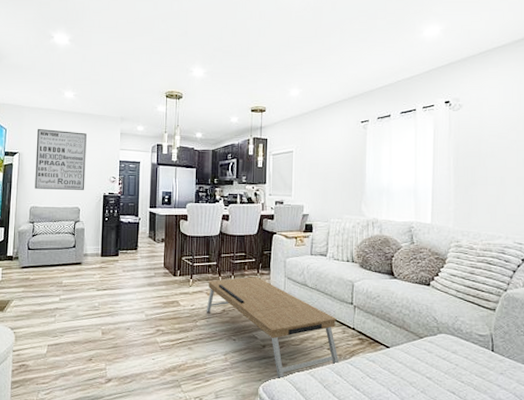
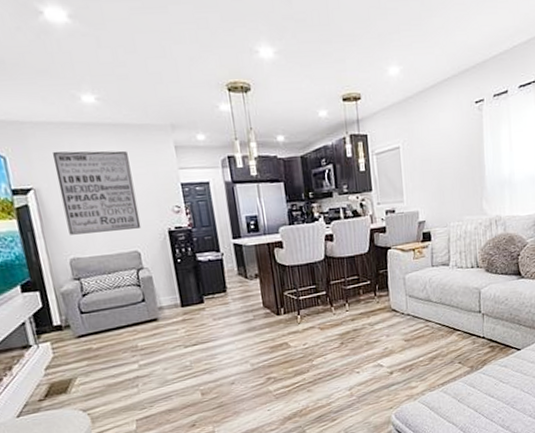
coffee table: present [206,277,340,380] -> none [319,300,472,402]

